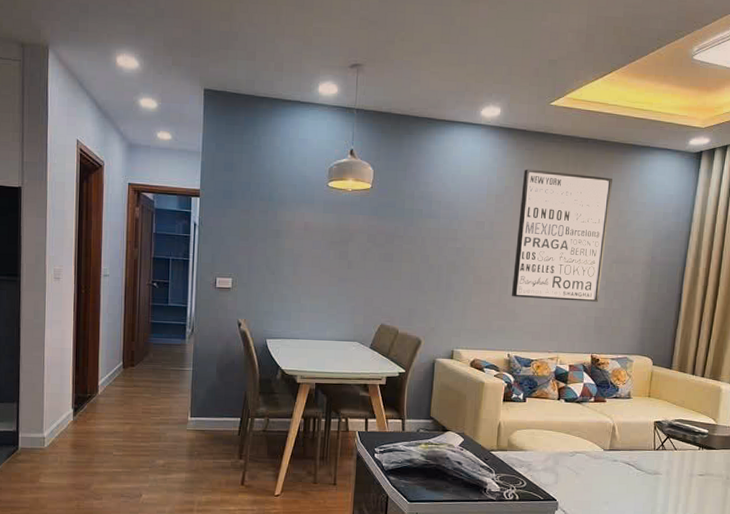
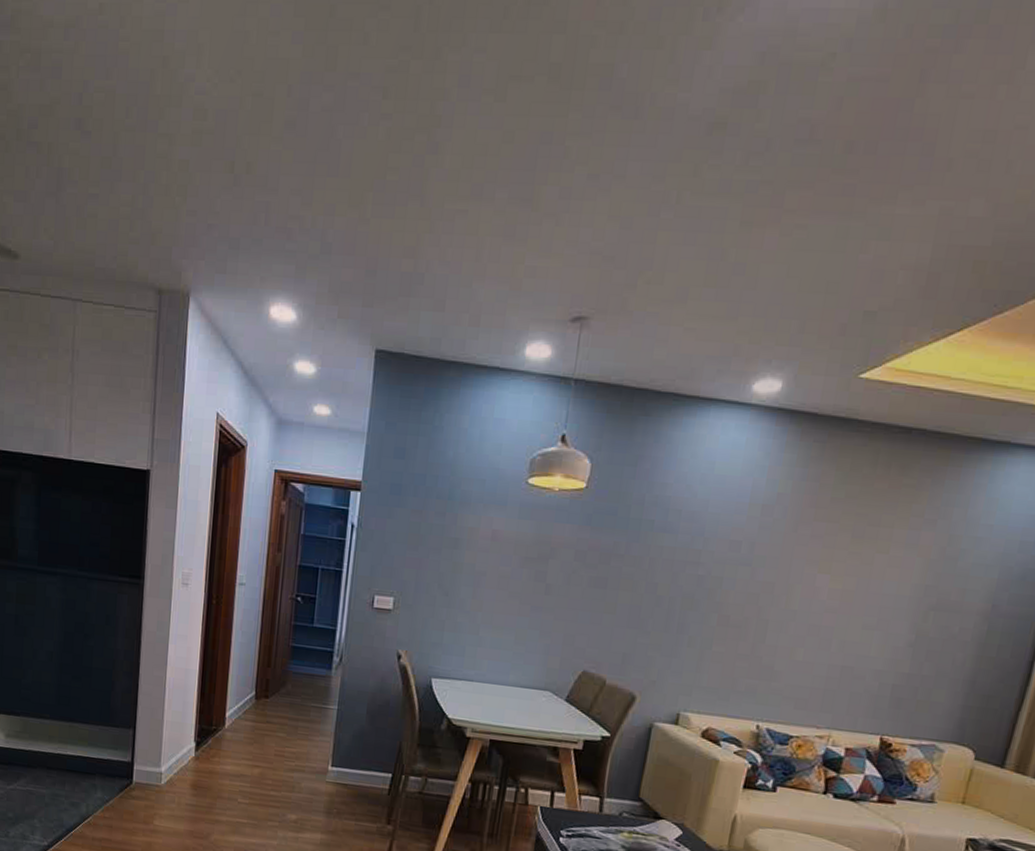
wall art: present [511,169,612,302] -> none [770,469,944,664]

